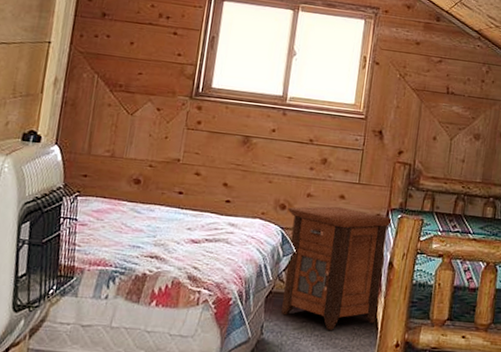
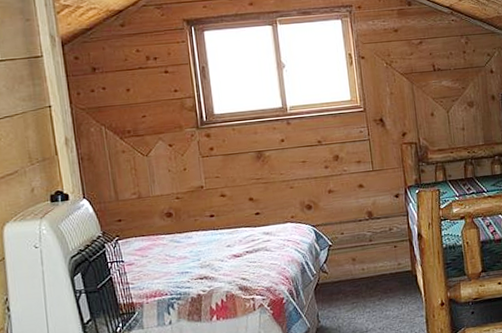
nightstand: present [281,206,393,330] -> none [313,194,418,305]

